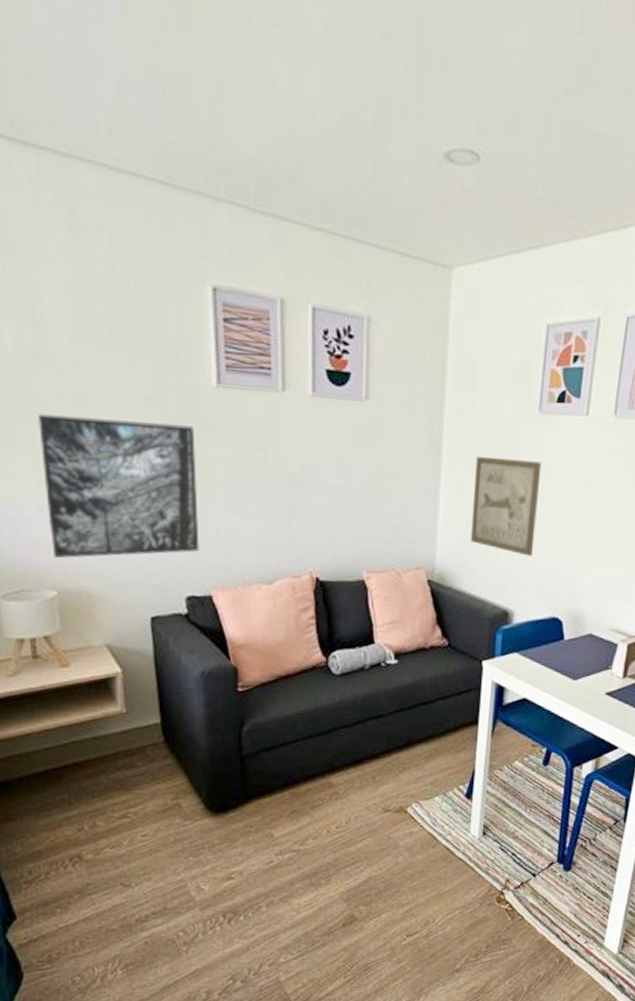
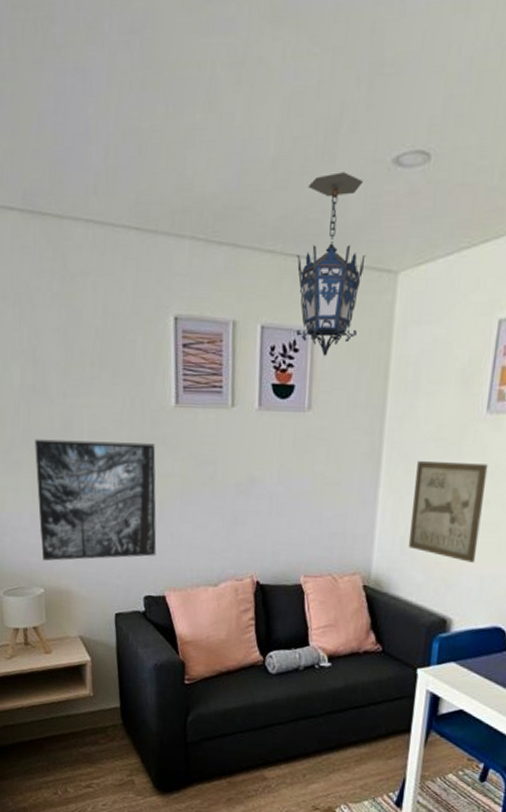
hanging lantern: none [348,157,420,346] -> present [296,172,366,357]

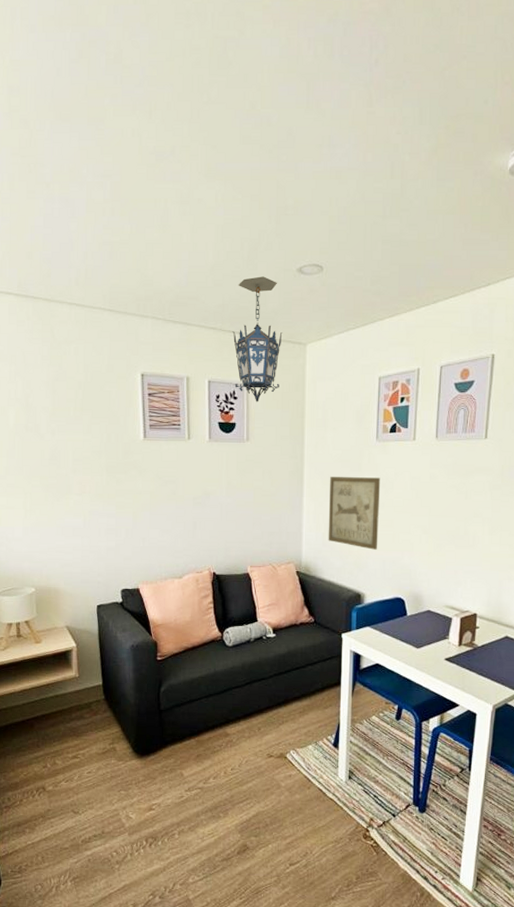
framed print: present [35,439,157,561] -> none [27,467,131,565]

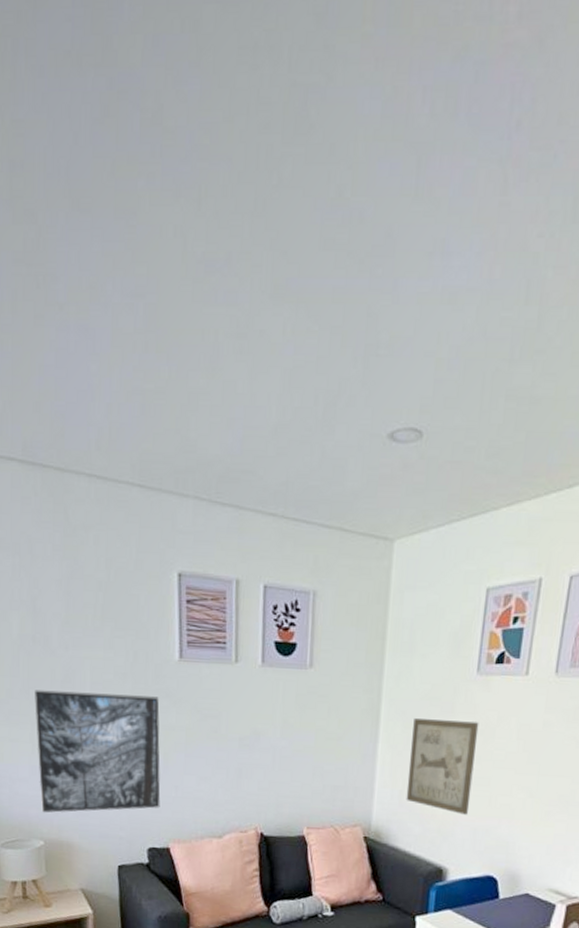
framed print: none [27,467,131,565] -> present [35,690,161,813]
hanging lantern: present [232,276,283,402] -> none [298,443,364,617]

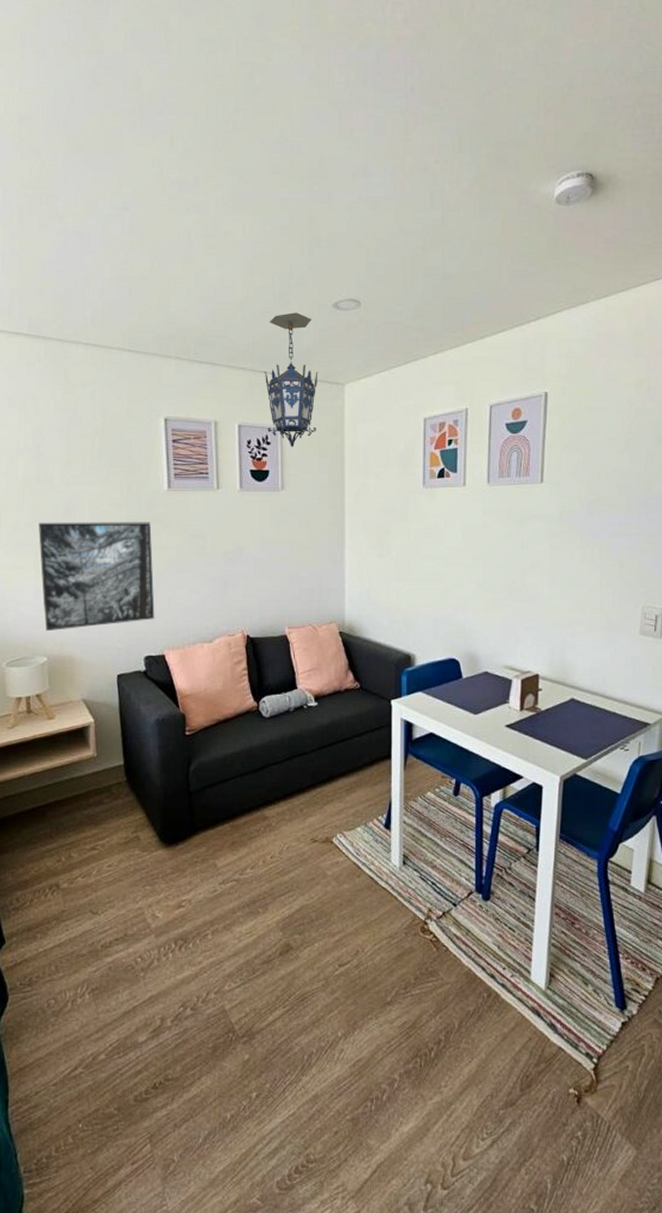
hanging lantern: none [298,443,364,617] -> present [264,312,318,448]
wall art: present [406,718,479,815] -> none [373,527,429,606]

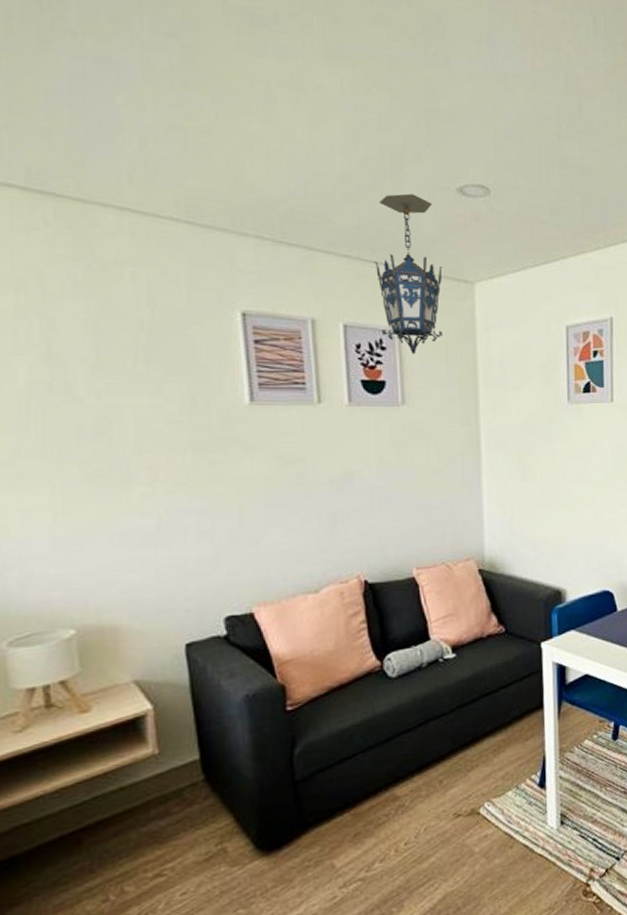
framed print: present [39,522,155,632] -> none [54,444,238,595]

